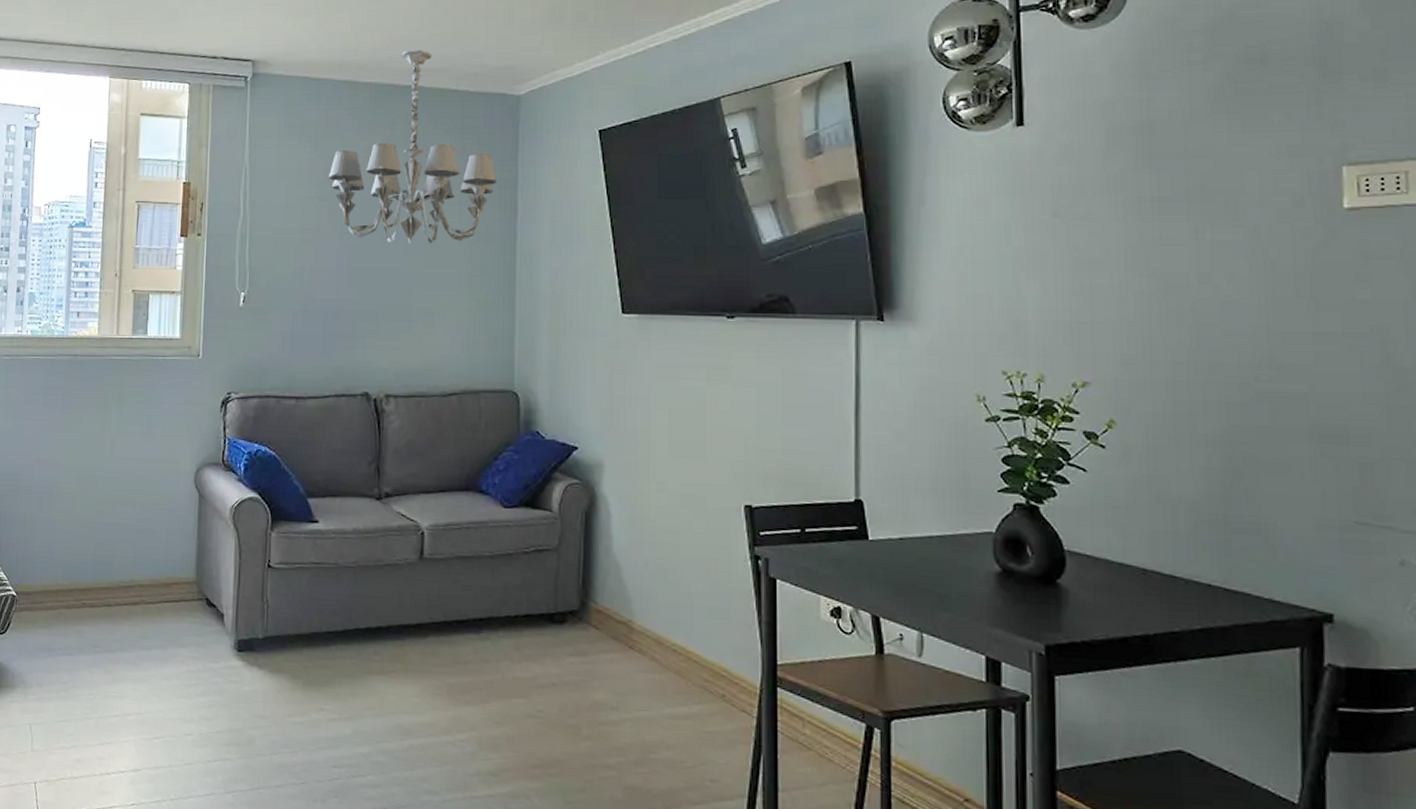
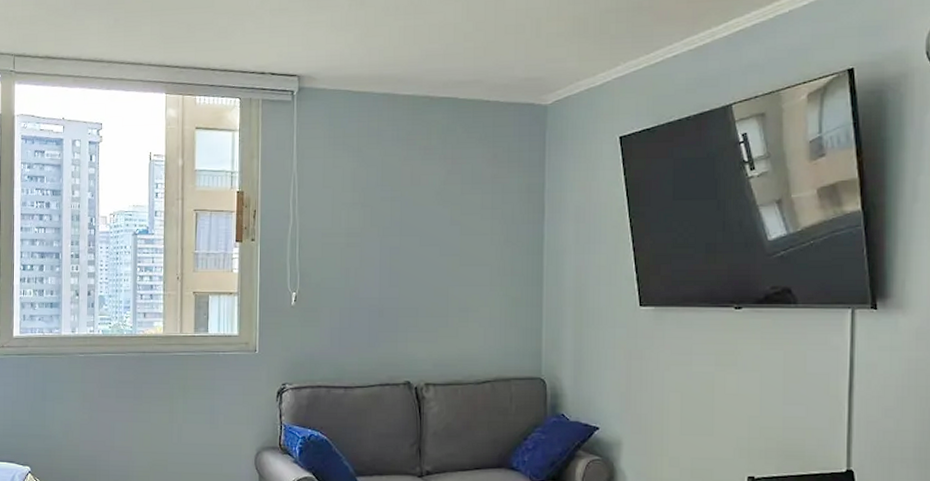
chandelier: present [329,50,498,245] -> none [371,63,527,246]

